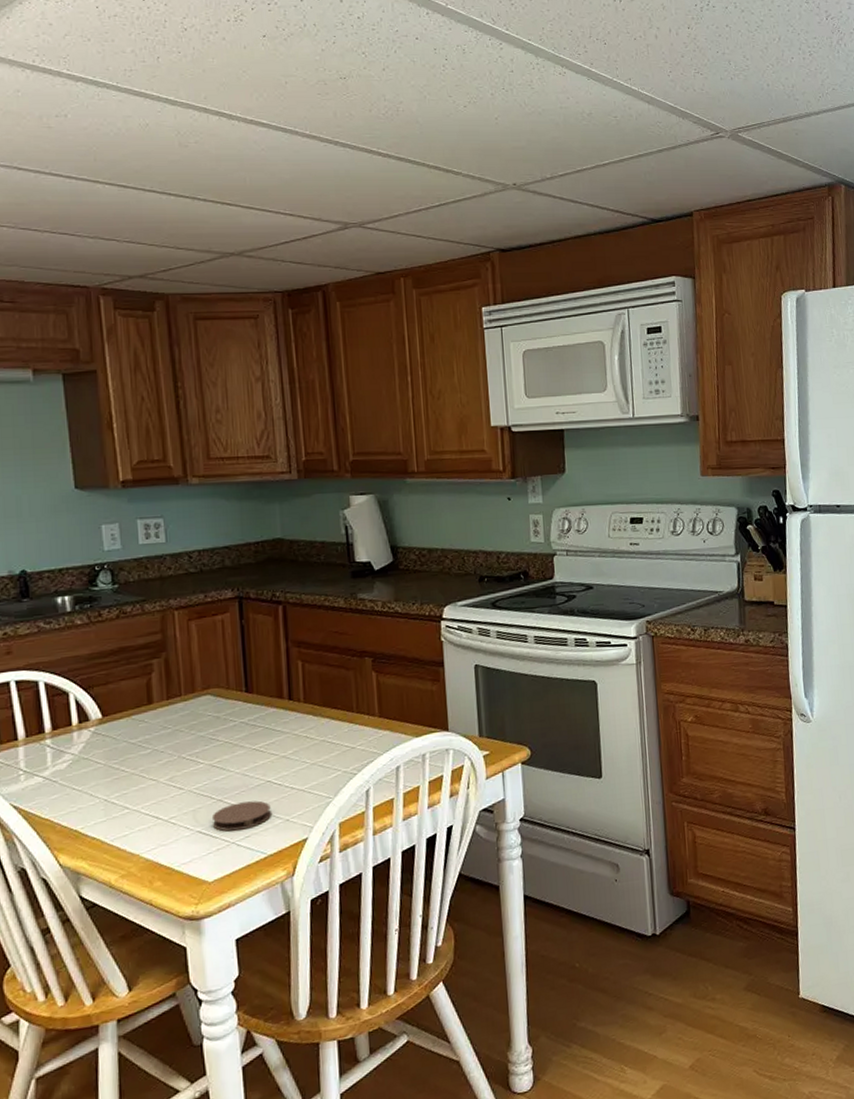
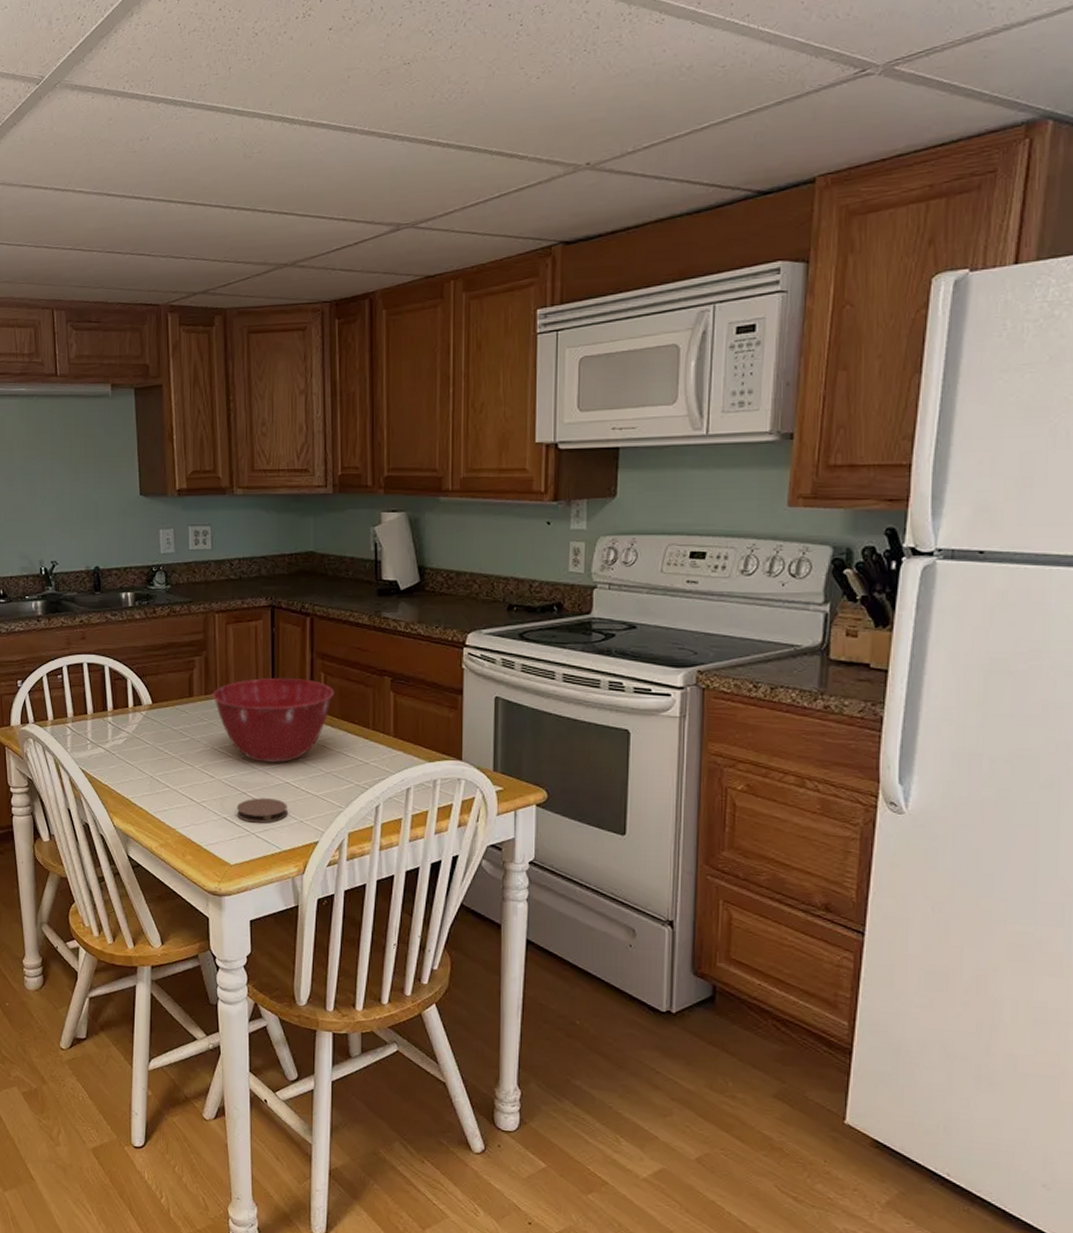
mixing bowl: none [176,669,314,764] -> present [212,677,335,763]

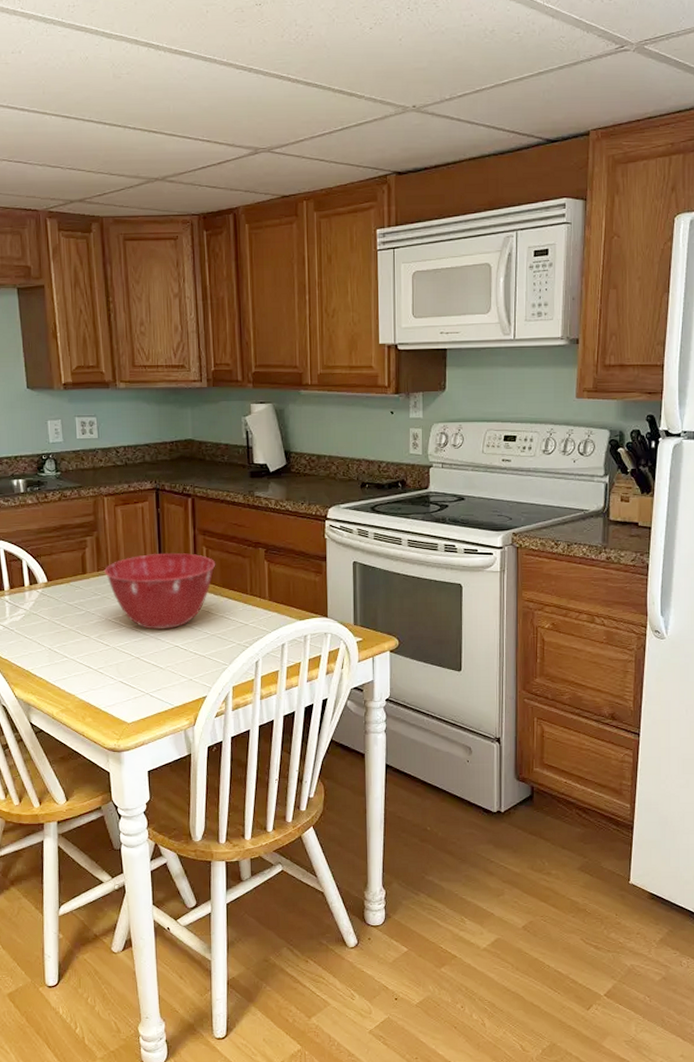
coaster: present [236,798,288,823] -> none [131,661,178,684]

